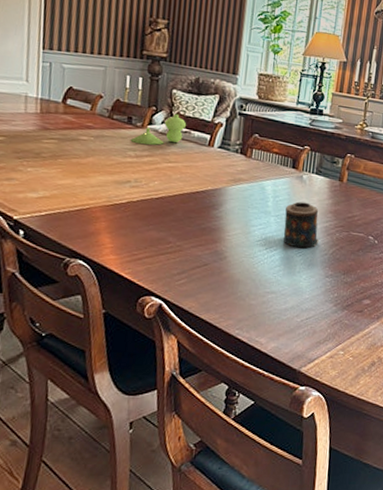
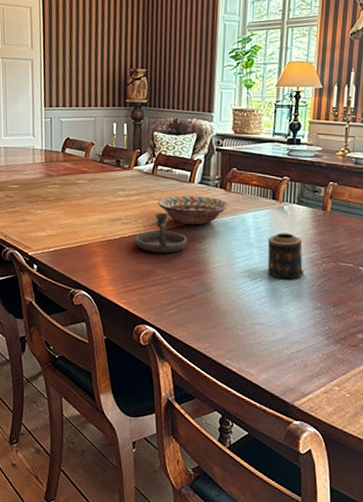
vase: present [130,113,186,145] -> none [119,154,167,185]
candlestick: none [144,176,203,220] -> present [134,212,187,254]
decorative bowl: none [172,159,249,191] -> present [157,195,229,225]

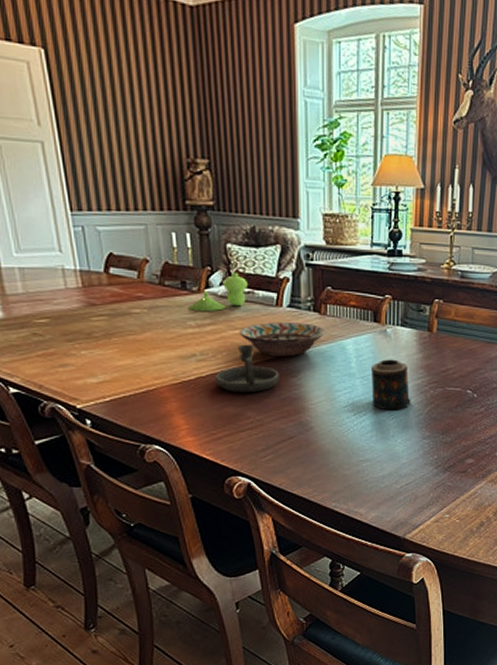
vase: none [119,154,167,185] -> present [188,272,247,312]

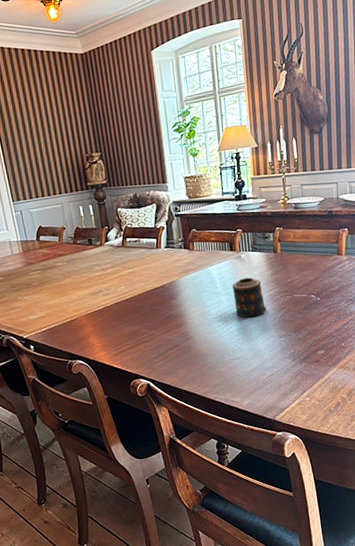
vase: present [188,272,247,312] -> none [94,227,135,260]
candlestick: present [215,344,279,394] -> none [117,278,164,316]
decorative bowl: present [239,322,325,357] -> none [132,258,194,286]

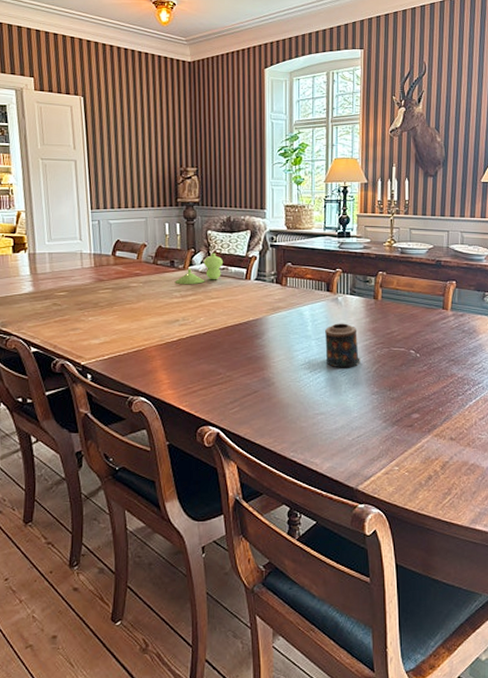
vase: none [94,227,135,260] -> present [174,253,223,285]

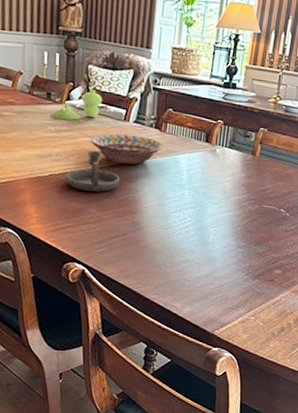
candlestick: none [193,311,246,353] -> present [65,150,120,192]
decorative bowl: none [215,293,285,322] -> present [90,134,163,165]
candle: present [325,323,361,368] -> none [196,175,232,221]

